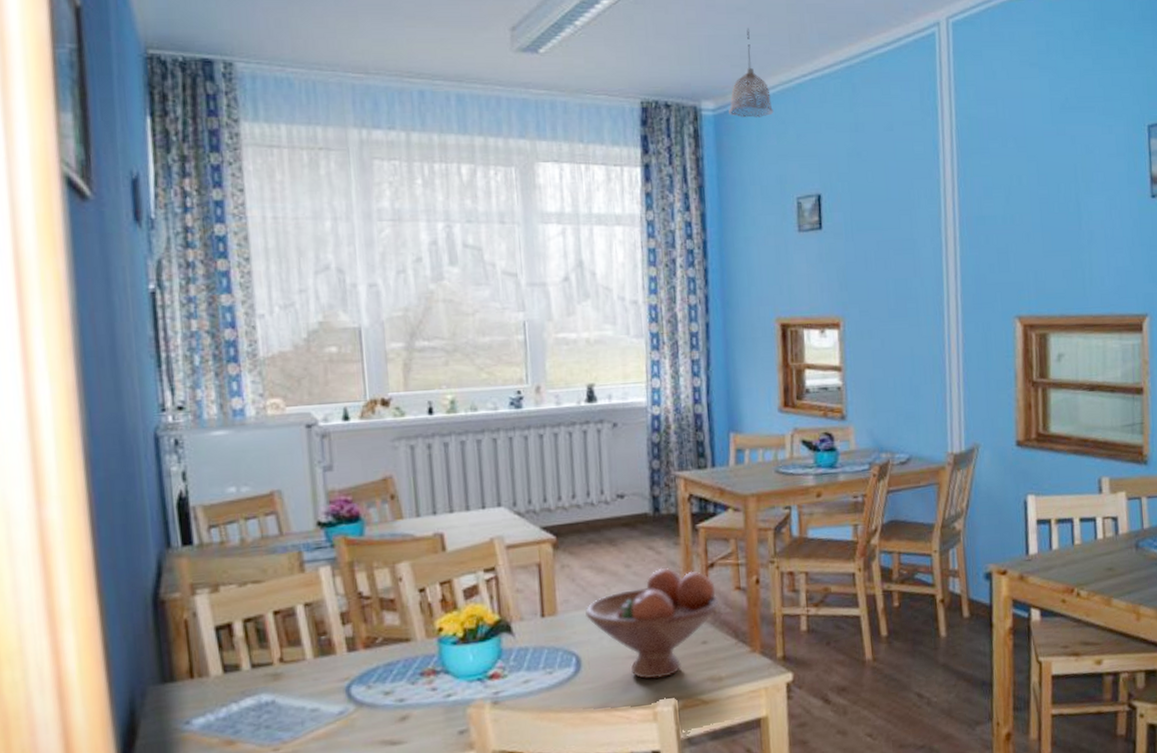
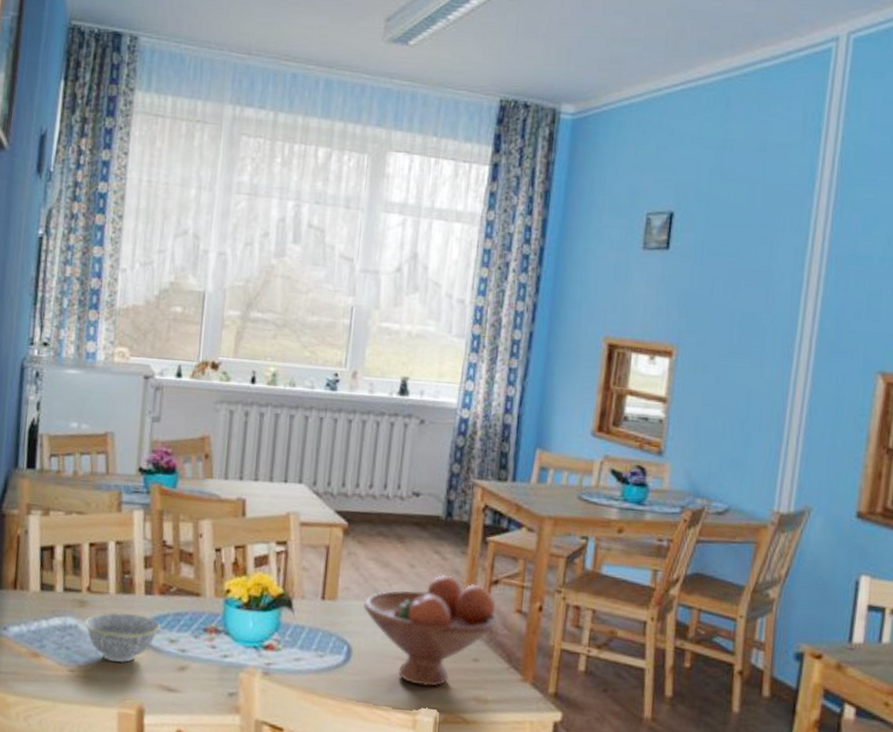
bowl: none [282,674,371,730] -> present [84,612,160,664]
pendant lamp: present [729,28,773,118] -> none [589,32,636,126]

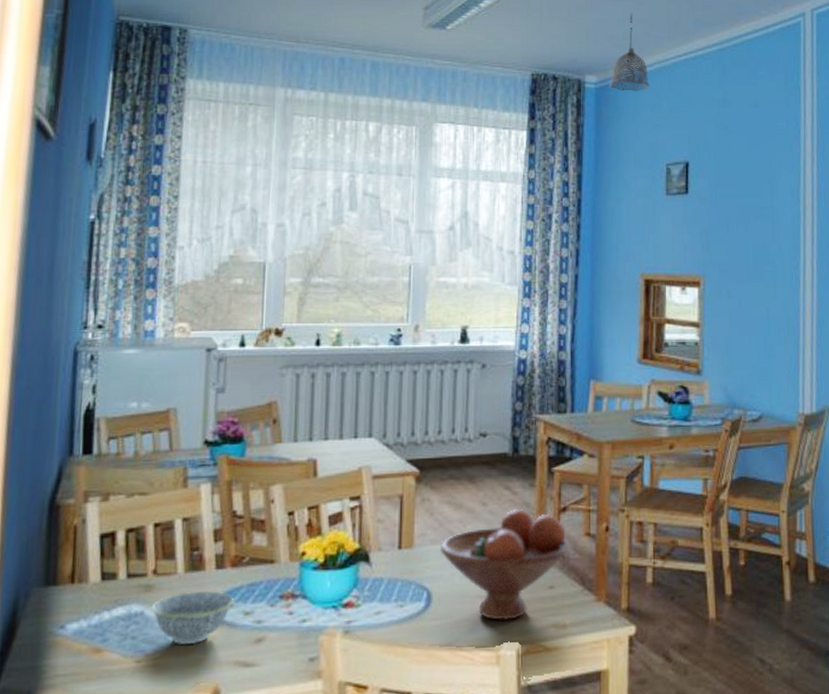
pendant lamp: none [589,32,636,126] -> present [609,13,649,91]

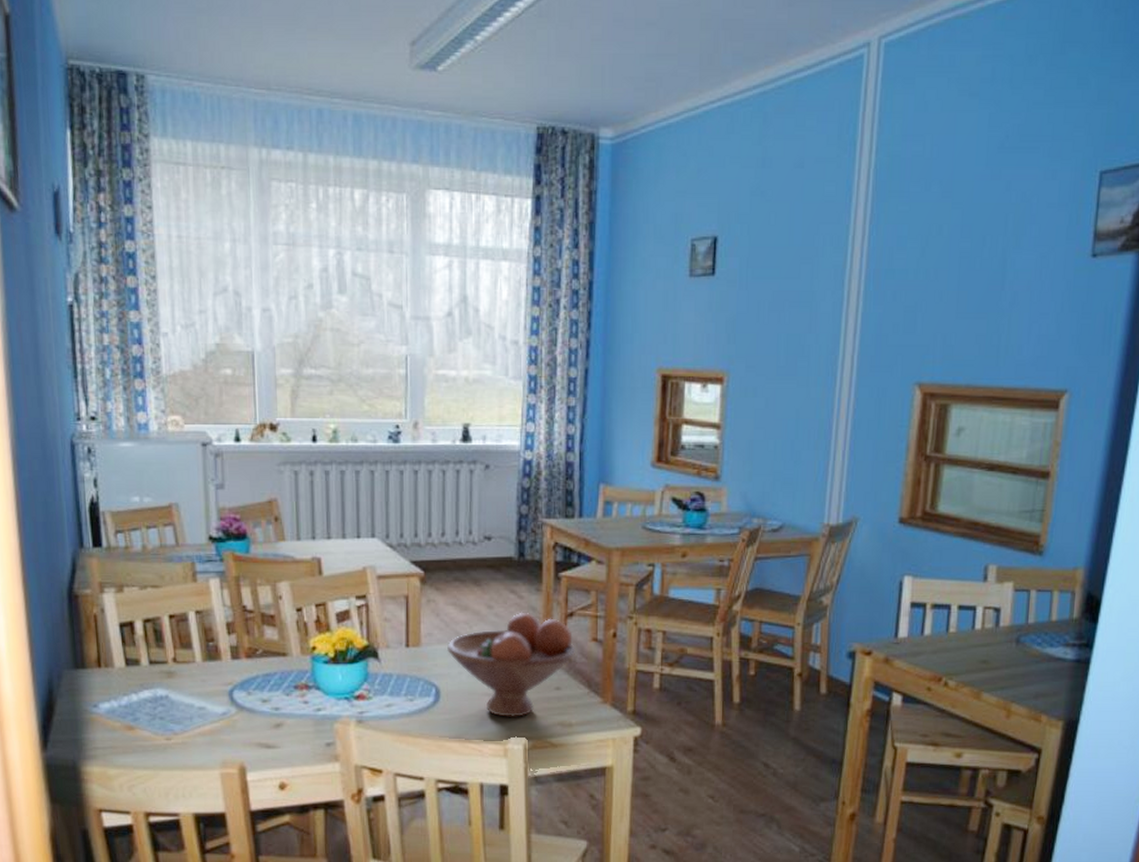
bowl: present [151,591,234,645] -> none [175,678,251,727]
pendant lamp: present [609,13,649,91] -> none [628,46,675,148]

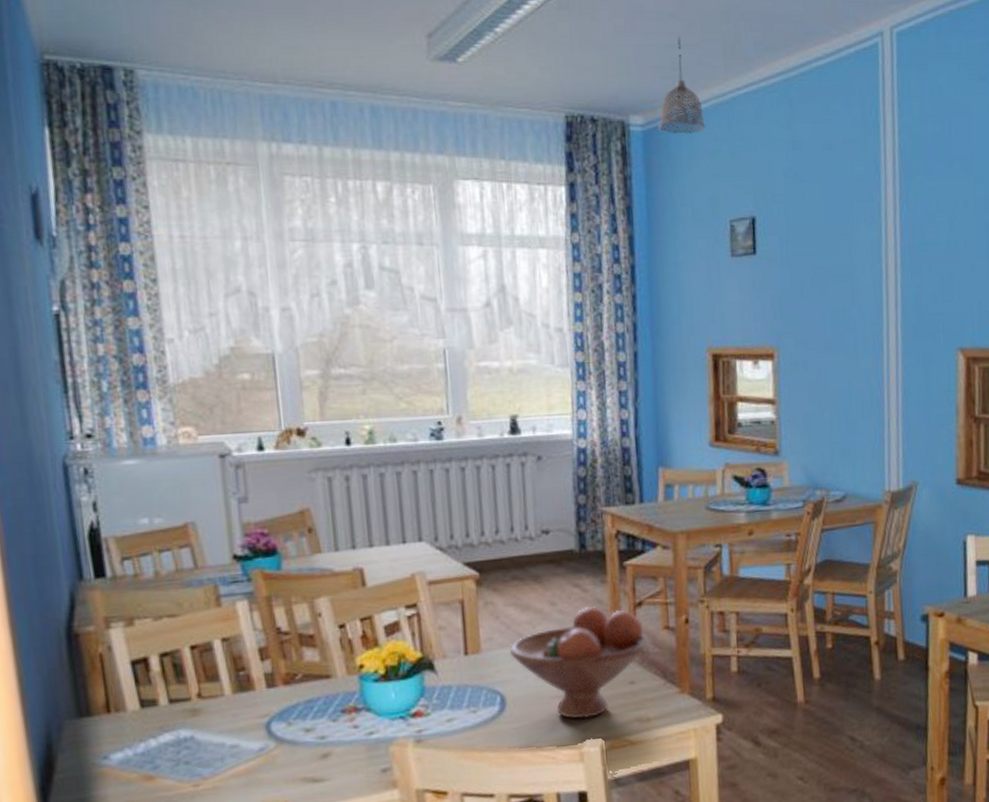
pendant lamp: none [628,46,675,148] -> present [658,37,705,134]

